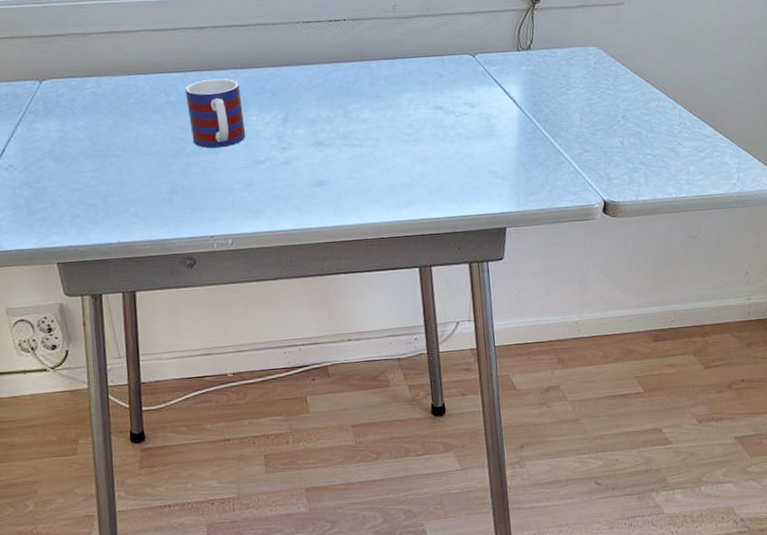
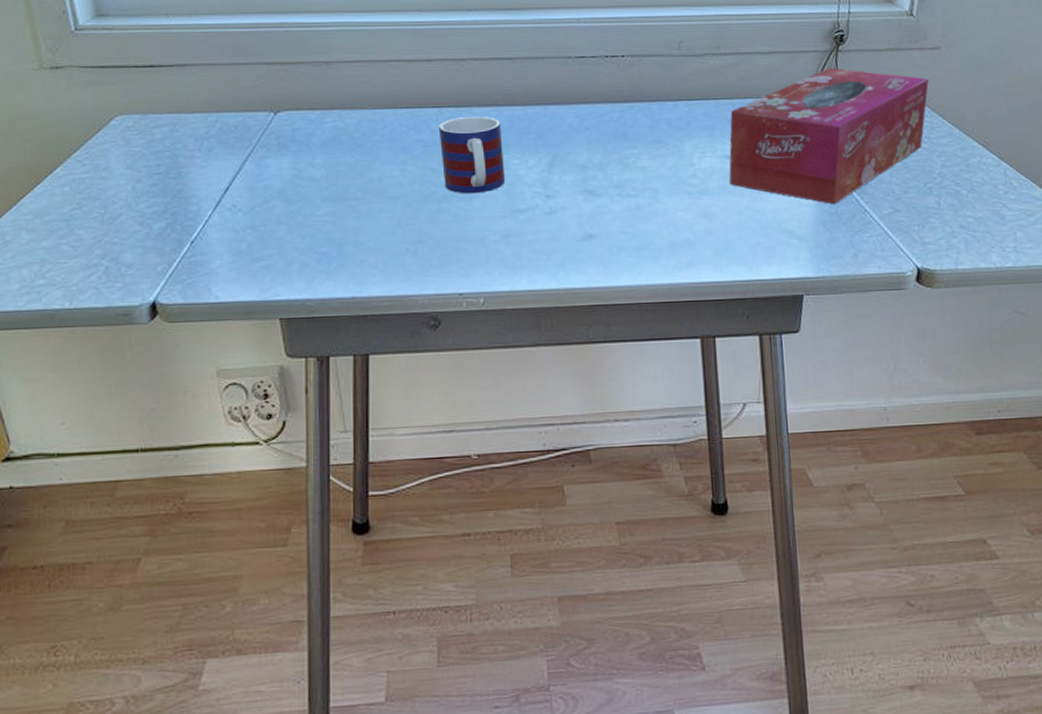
tissue box: none [440,25,614,148] -> present [728,68,929,205]

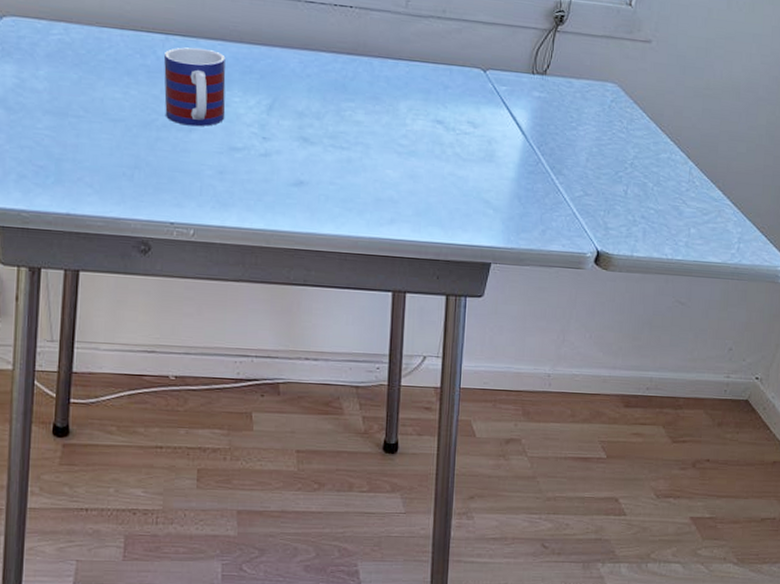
tissue box: present [728,68,929,205] -> none [437,47,637,182]

